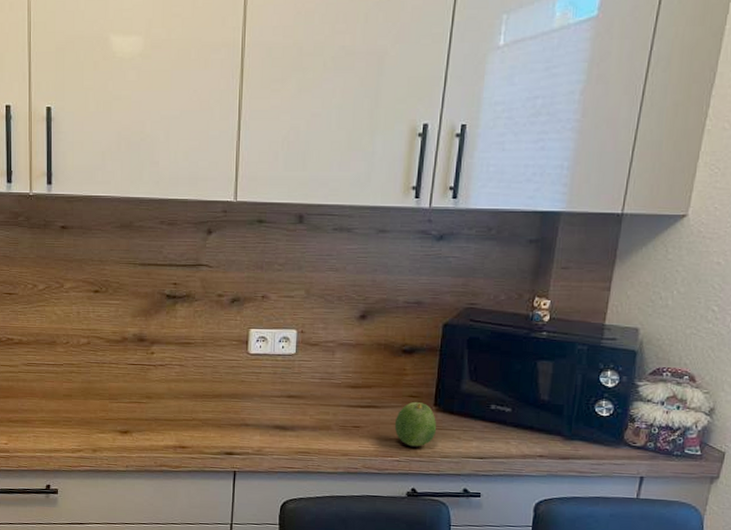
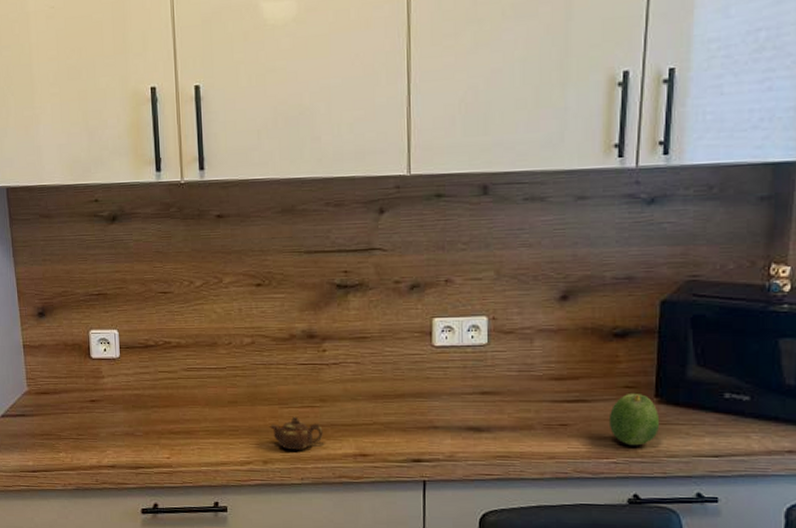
teapot: none [100,410,148,441] -> present [270,416,323,450]

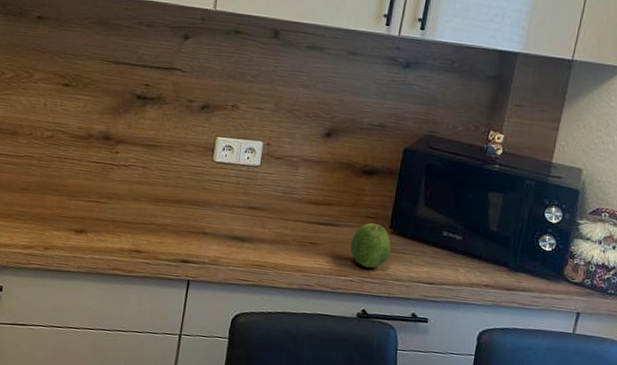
teapot: present [270,416,323,450] -> none [56,208,105,241]

